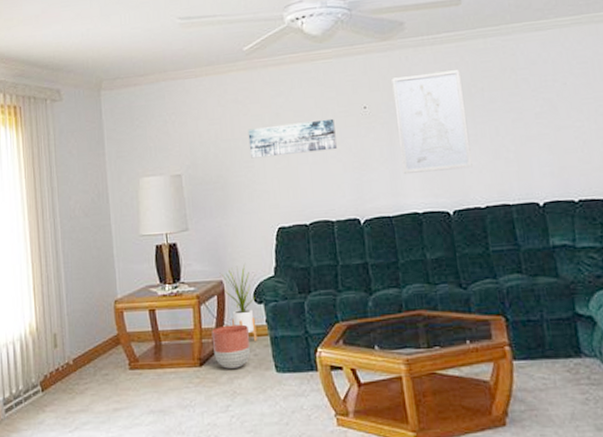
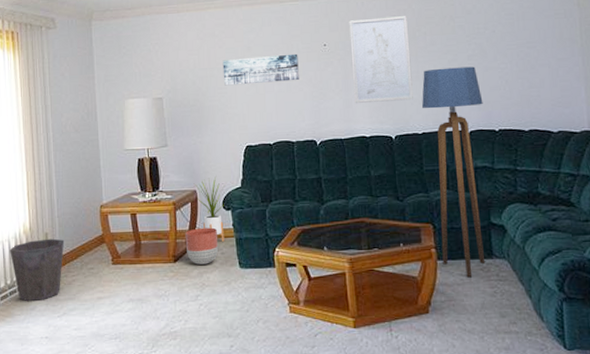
waste bin: none [15,340,75,415] -> present [10,238,65,302]
floor lamp: none [482,126,573,382] -> present [422,66,486,278]

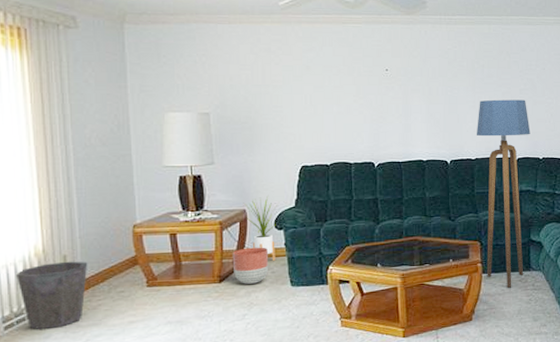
wall art: present [222,53,299,86] -> none [278,76,359,104]
wall art: present [349,16,413,104] -> none [412,47,469,129]

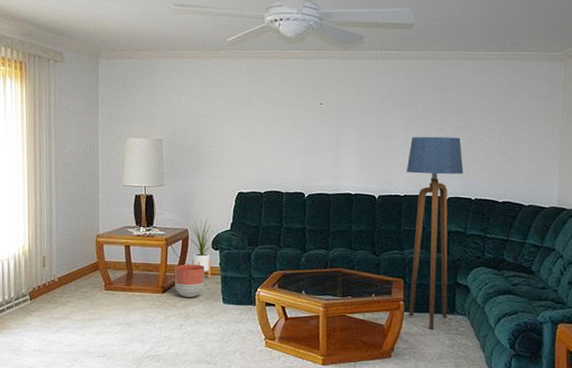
waste bin: present [16,261,88,330] -> none [9,261,61,317]

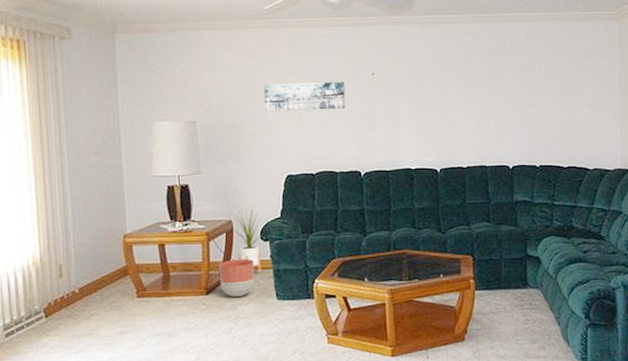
wall art: none [222,109,295,135] -> present [264,81,345,112]
floor lamp: present [407,136,464,330] -> none [468,103,526,307]

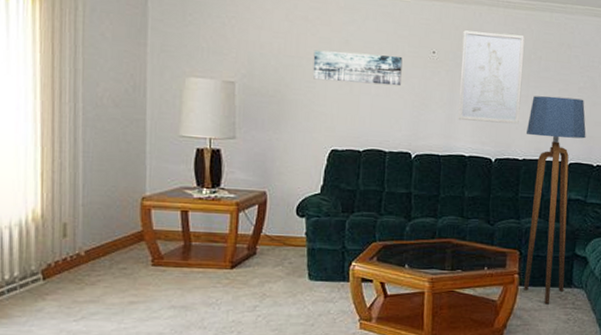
planter: present [219,259,254,297] -> none [247,233,286,273]
house plant: present [229,206,264,273] -> none [264,179,302,251]
wall art: none [399,48,460,136] -> present [458,30,525,125]
floor lamp: none [468,103,526,307] -> present [523,96,586,304]

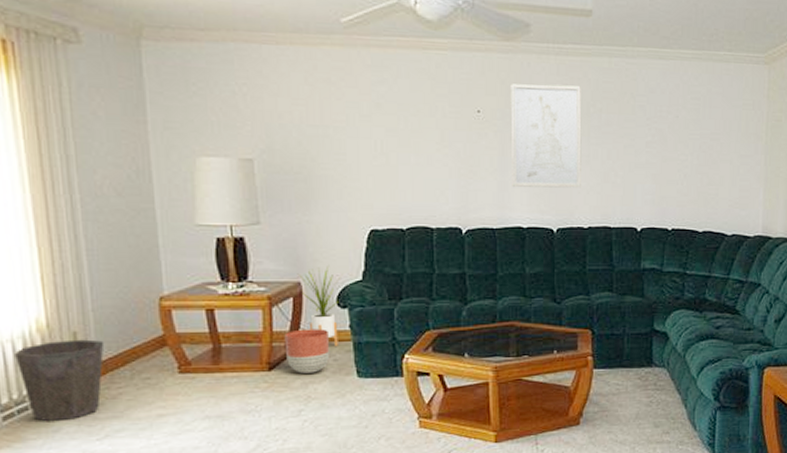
waste bin: none [11,230,90,302] -> present [15,339,105,422]
planter: none [247,233,286,273] -> present [284,329,329,374]
house plant: none [264,179,302,251] -> present [297,266,341,346]
wall art: present [312,50,403,86] -> none [341,116,444,153]
floor lamp: present [523,96,586,304] -> none [591,153,658,387]

